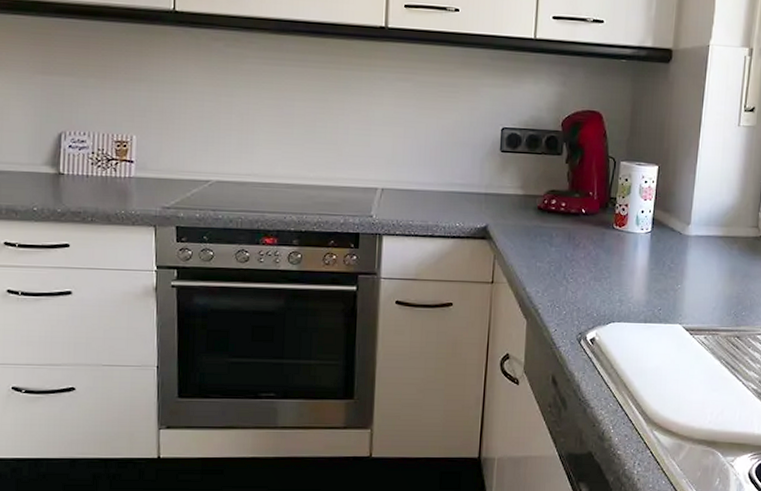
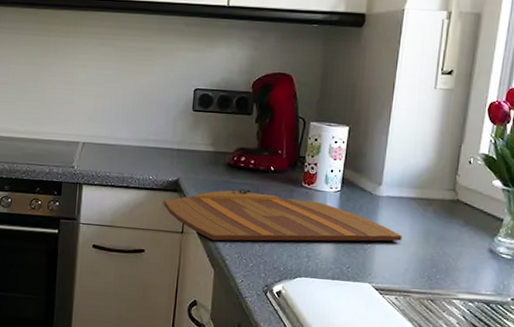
cutting board: none [471,232,710,290] -> present [163,188,402,242]

